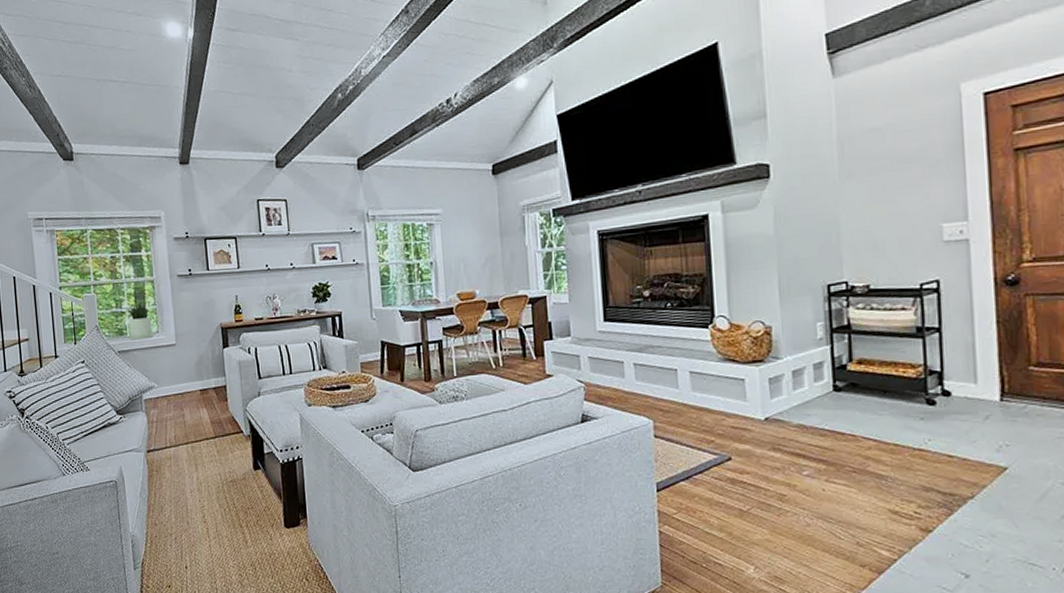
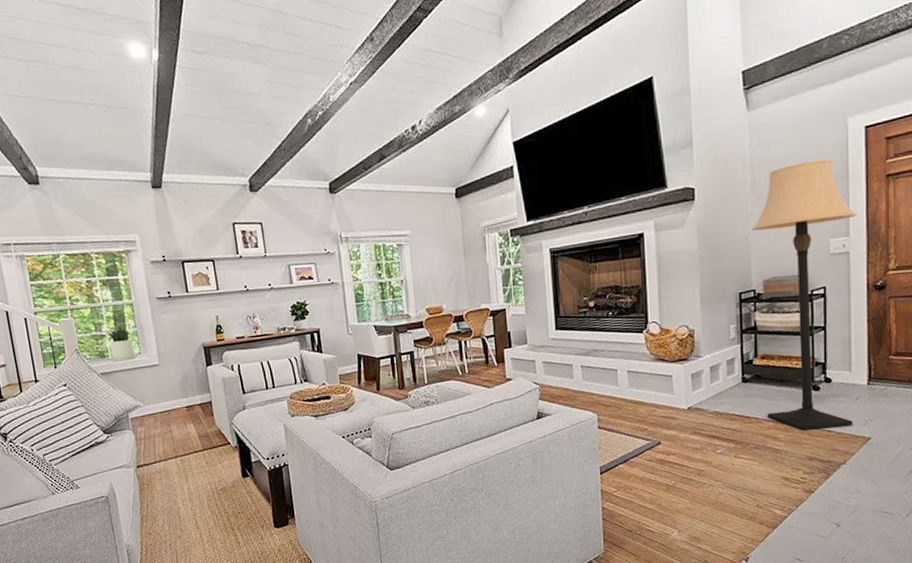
lamp: none [841,131,983,454] -> present [752,159,857,431]
decorative box: none [857,266,905,293] -> present [763,275,800,299]

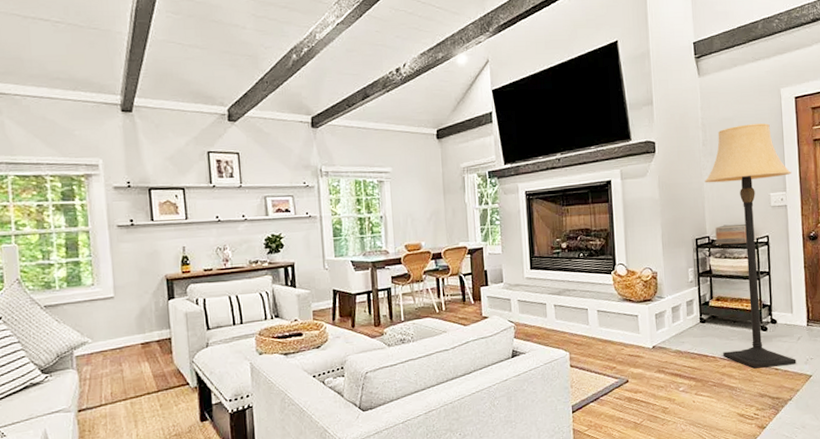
planter: present [106,325,138,362] -> none [55,254,90,294]

